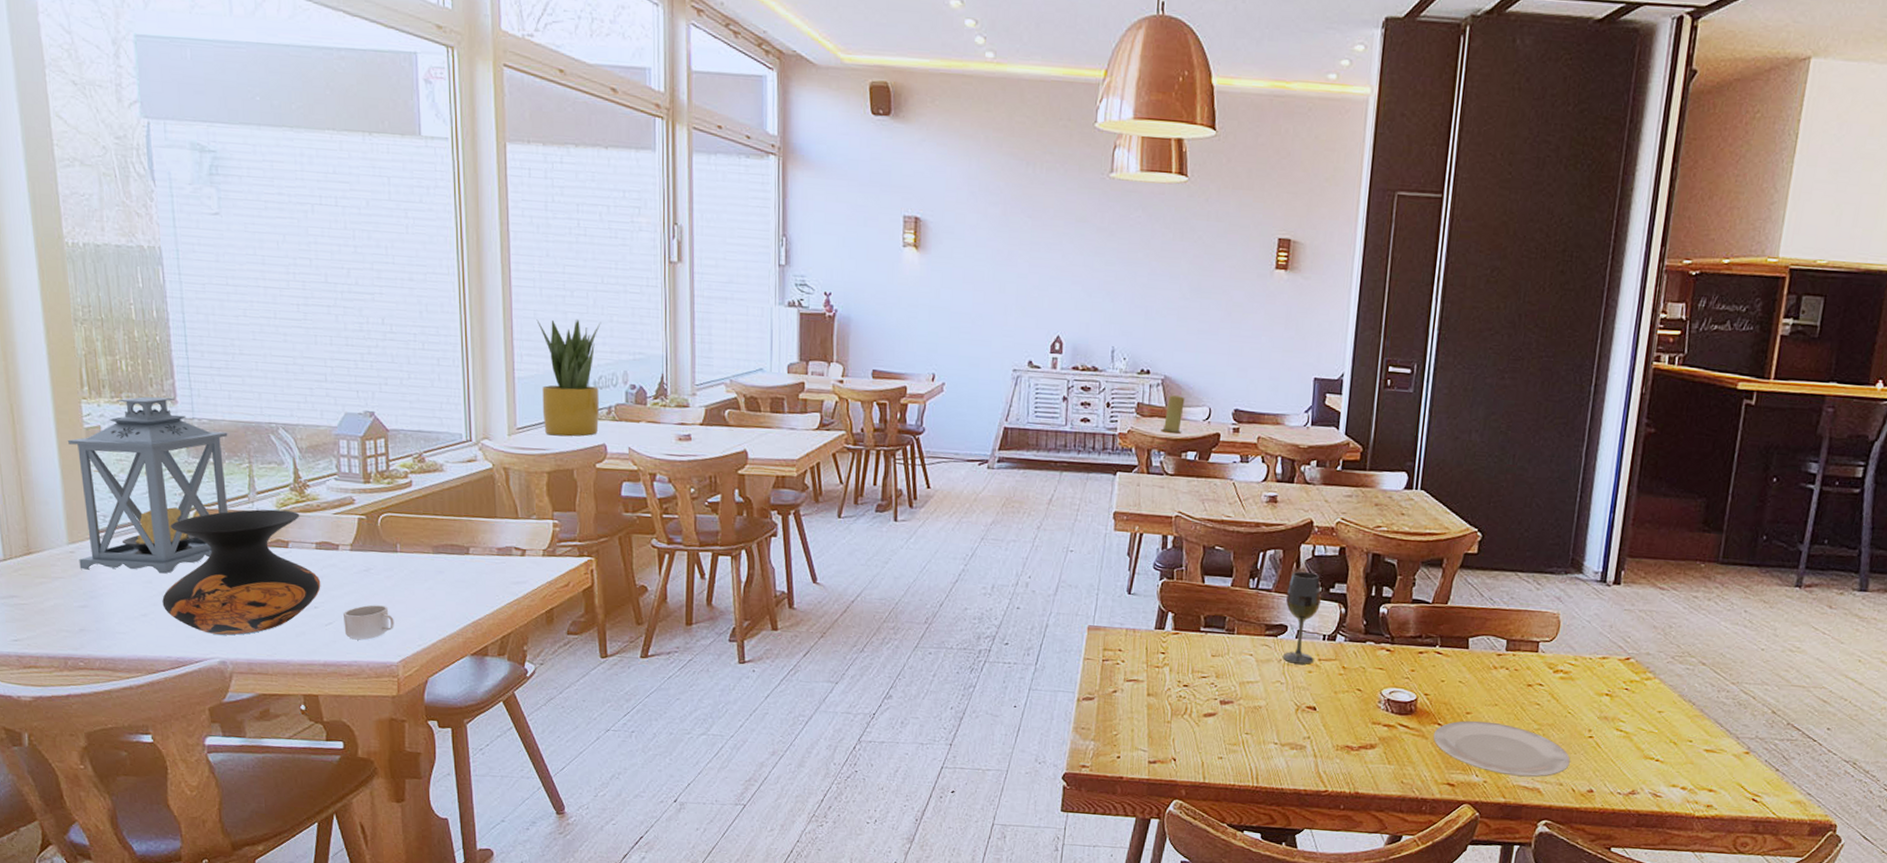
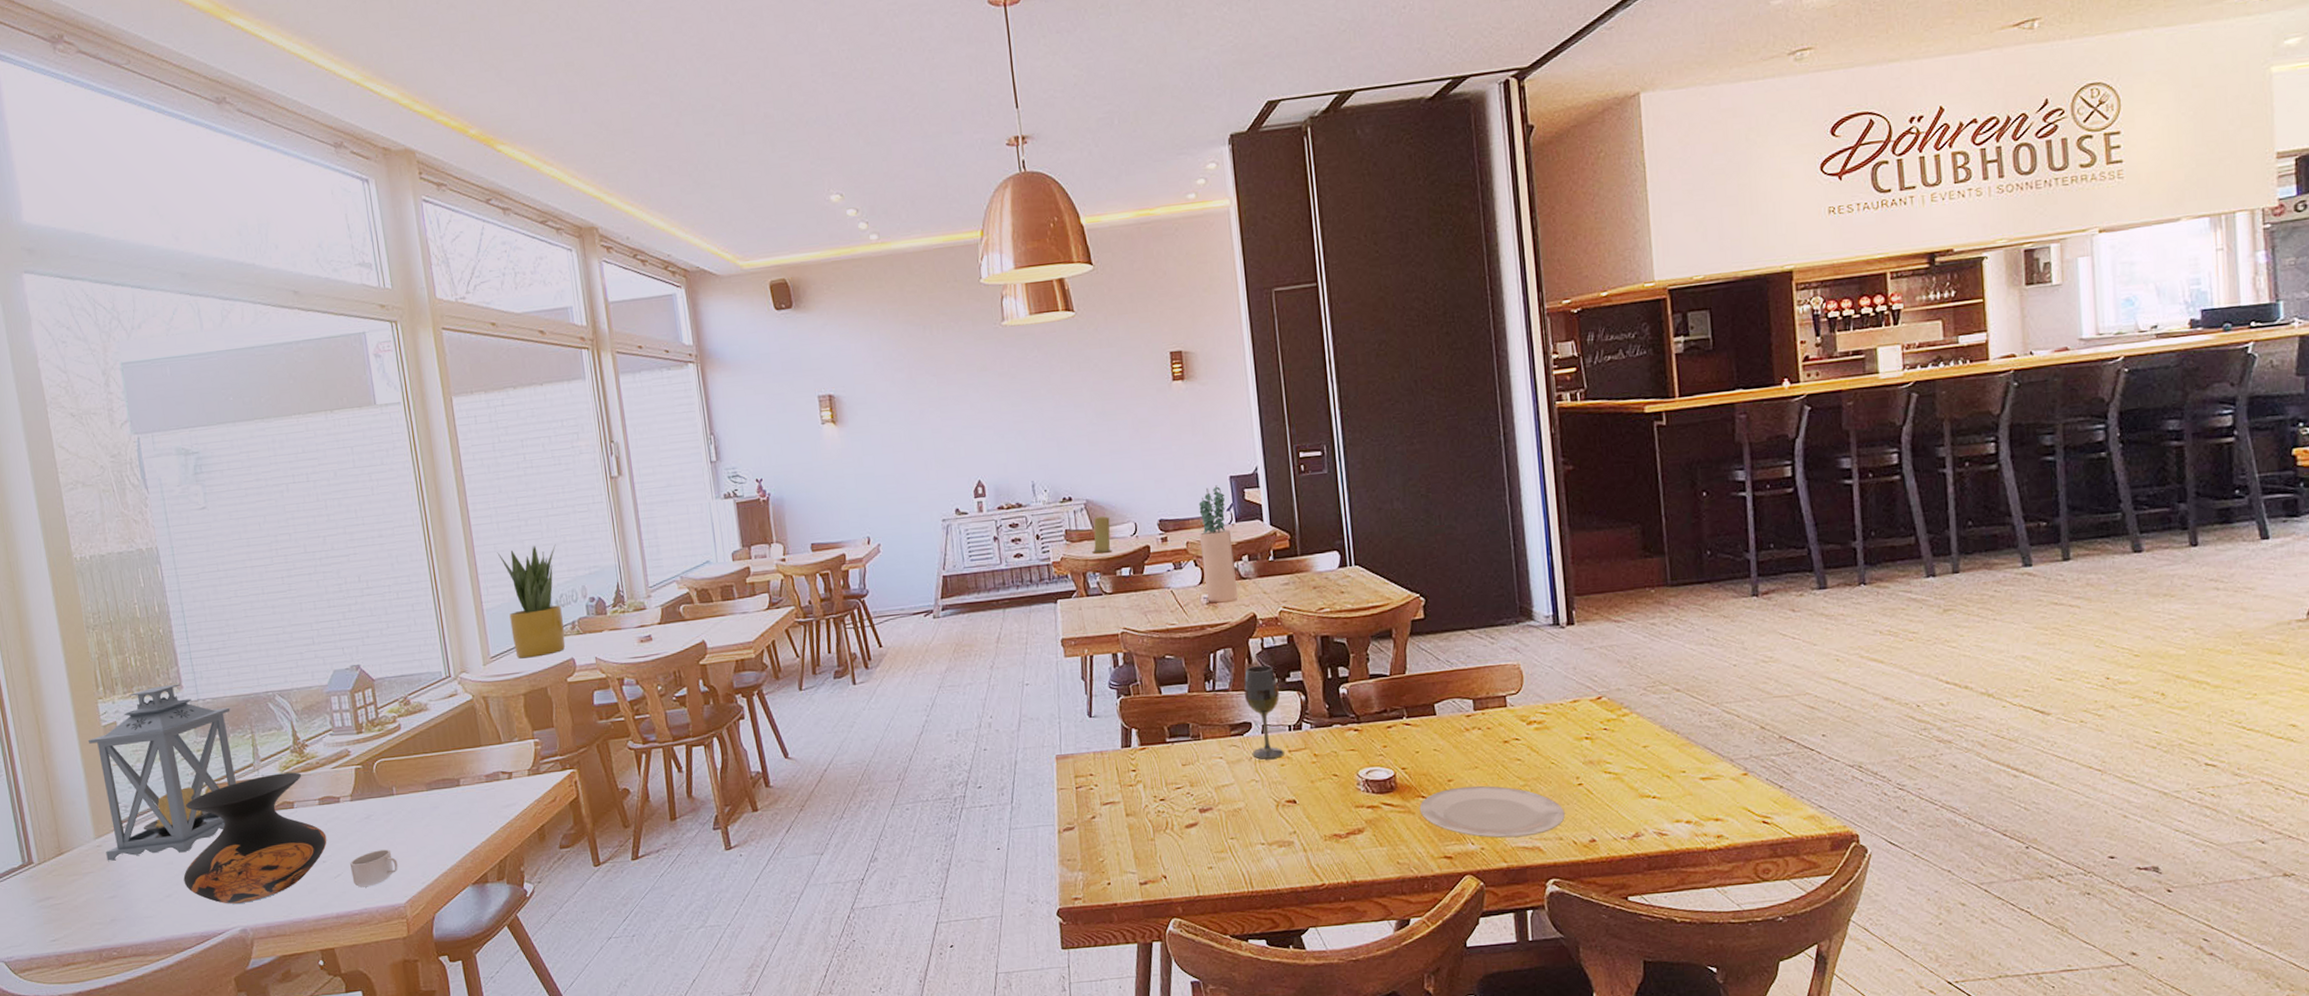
vase: none [1268,384,1306,505] -> present [1198,485,1239,604]

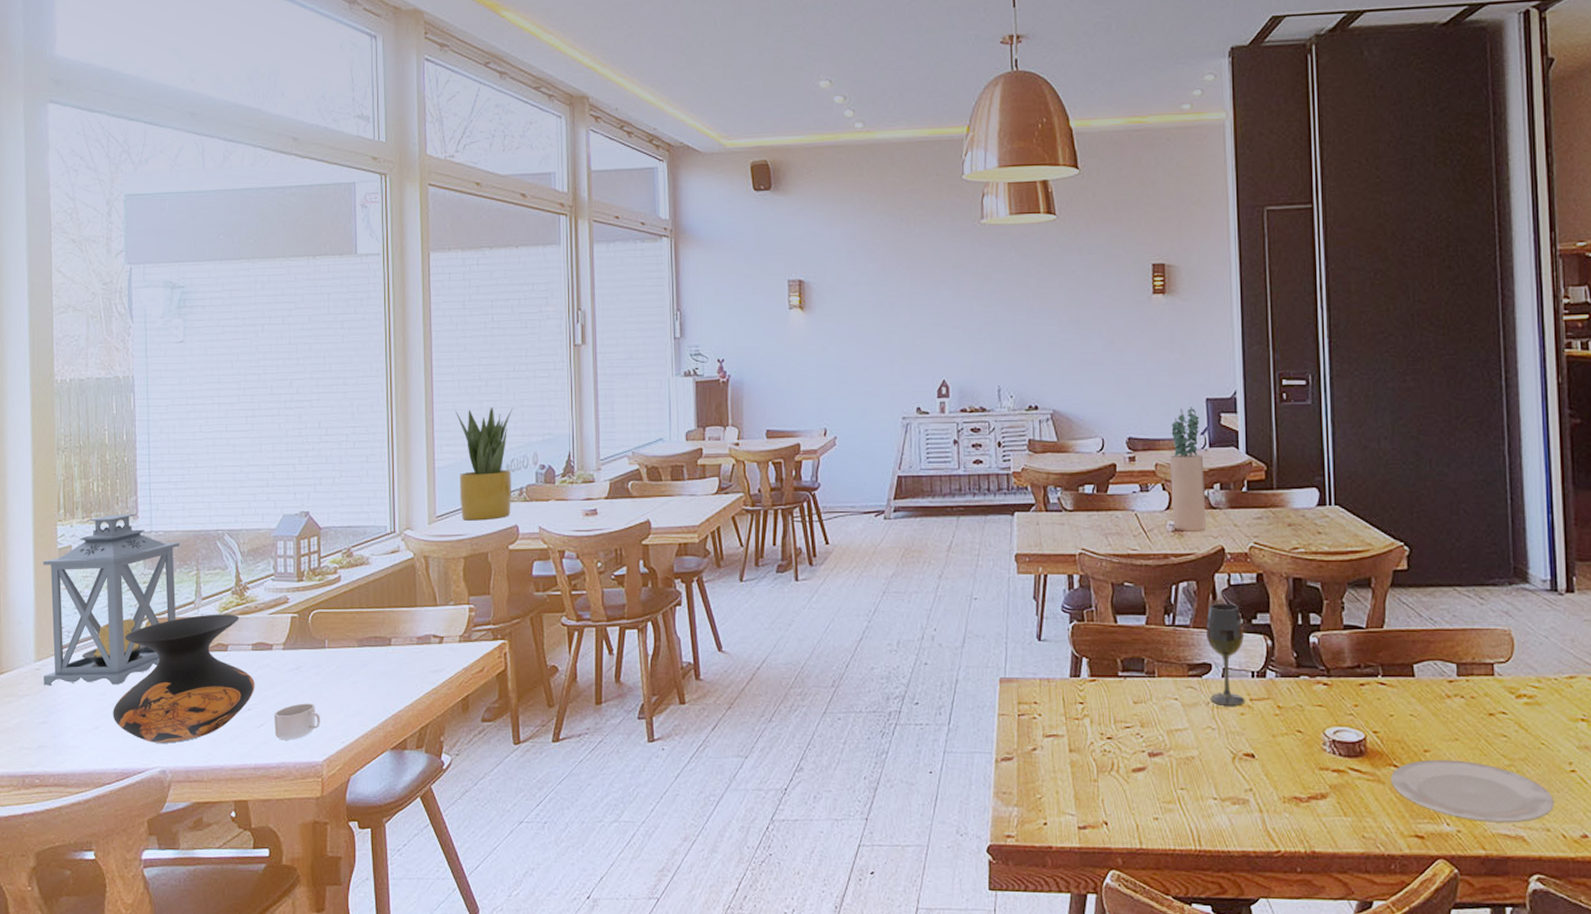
candle: present [1092,516,1113,554] -> none [1055,429,1077,469]

